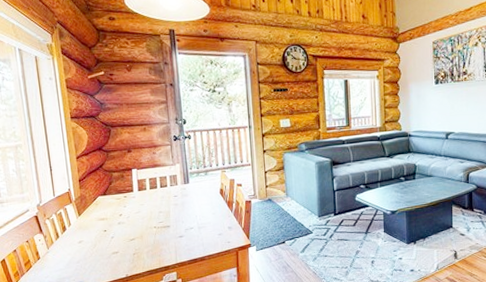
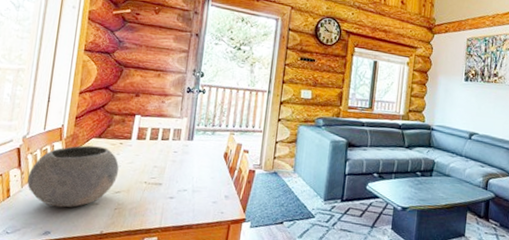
bowl: none [51,203,130,261] -> present [27,145,119,208]

